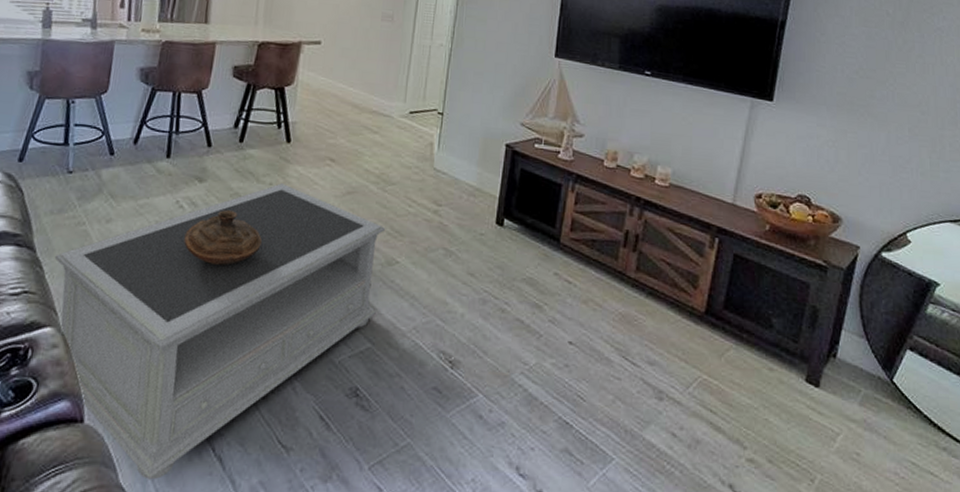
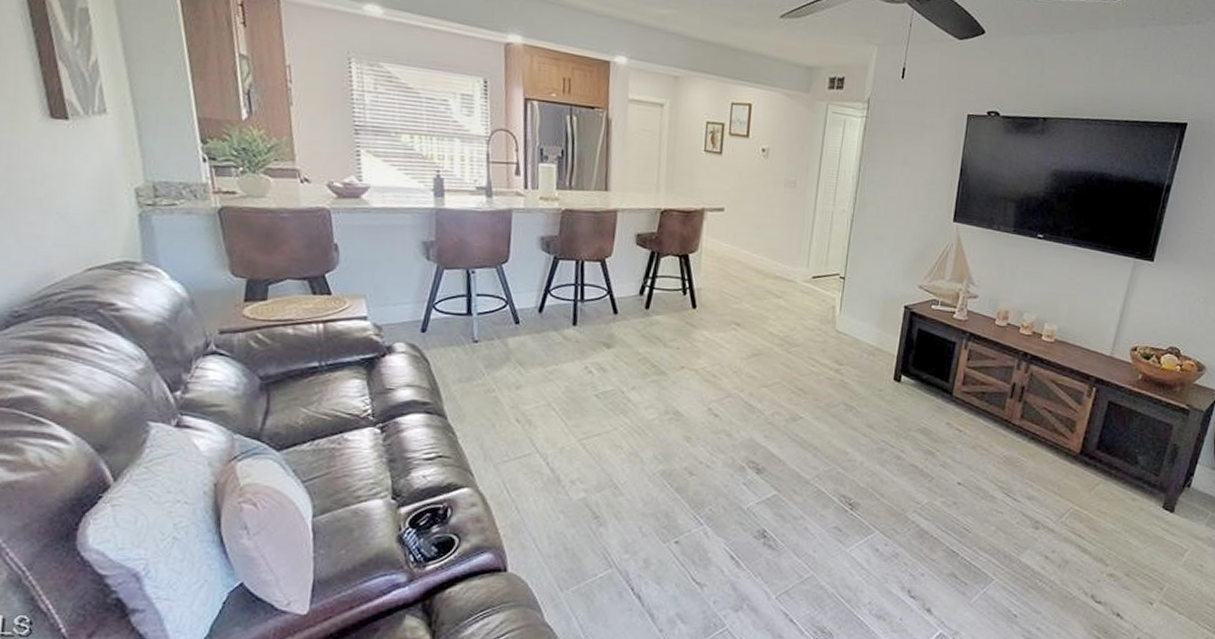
coffee table: present [54,183,386,480] -> none [466,347,790,618]
decorative bowl: present [184,210,262,265] -> none [594,374,671,425]

